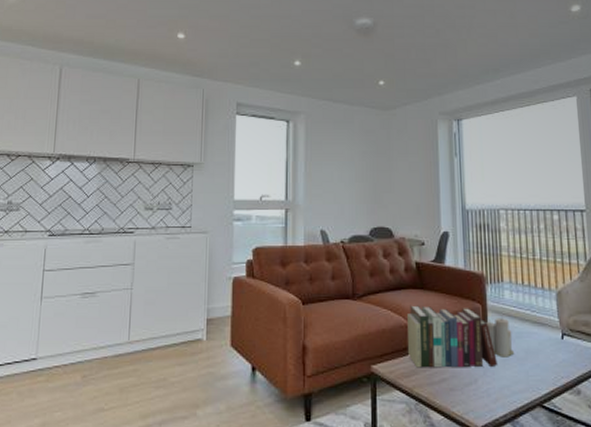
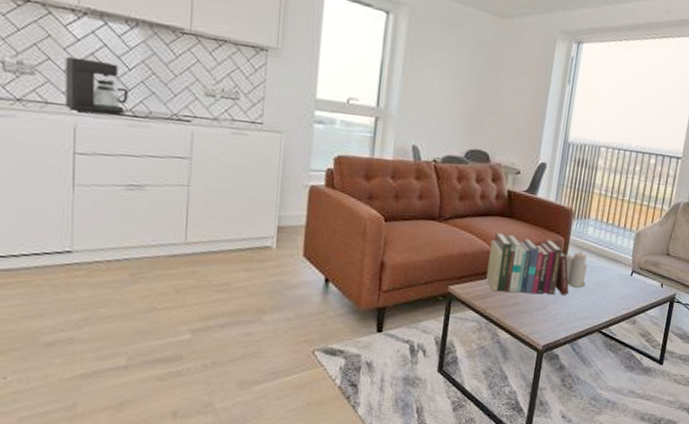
coffee maker: none [39,192,87,235] -> present [65,56,129,115]

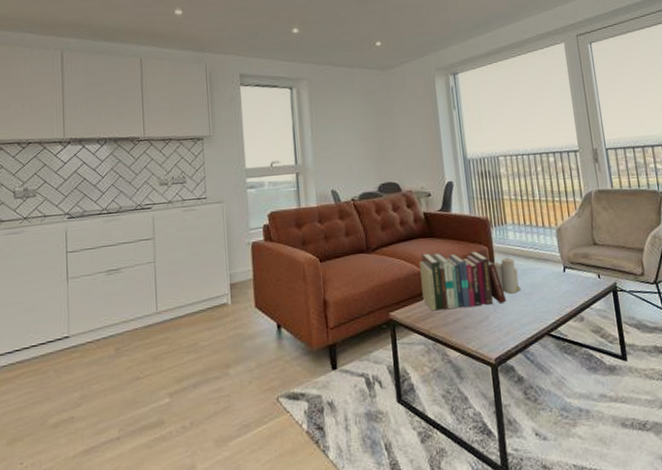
coffee maker: present [65,56,129,115] -> none [57,175,104,218]

